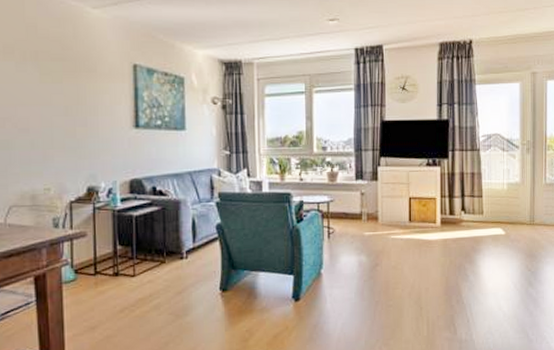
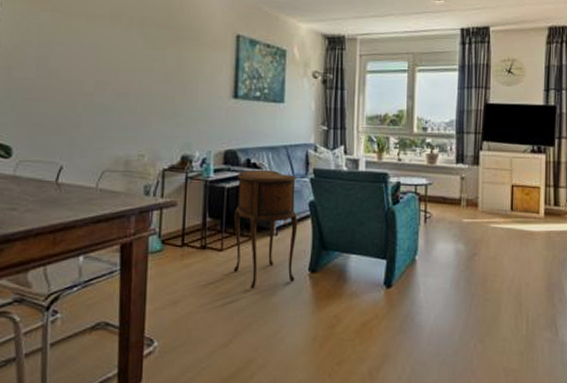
side table: none [143,196,207,310] -> present [233,170,298,288]

